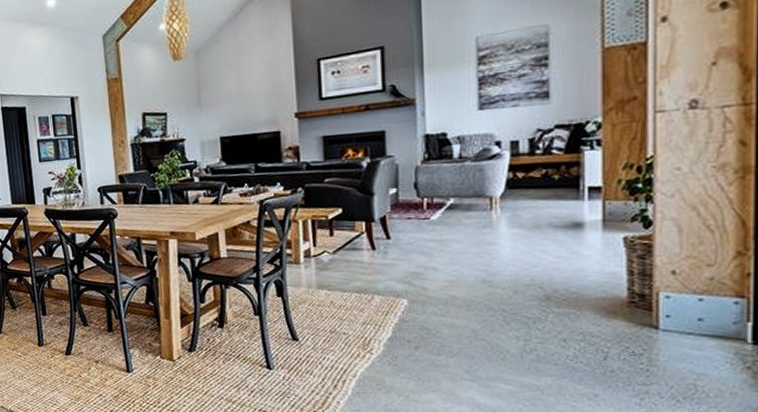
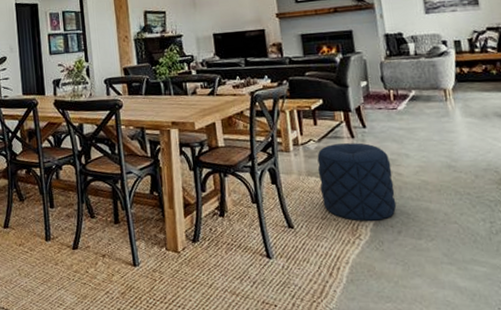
pouf: none [330,255,417,336] -> present [317,143,397,221]

